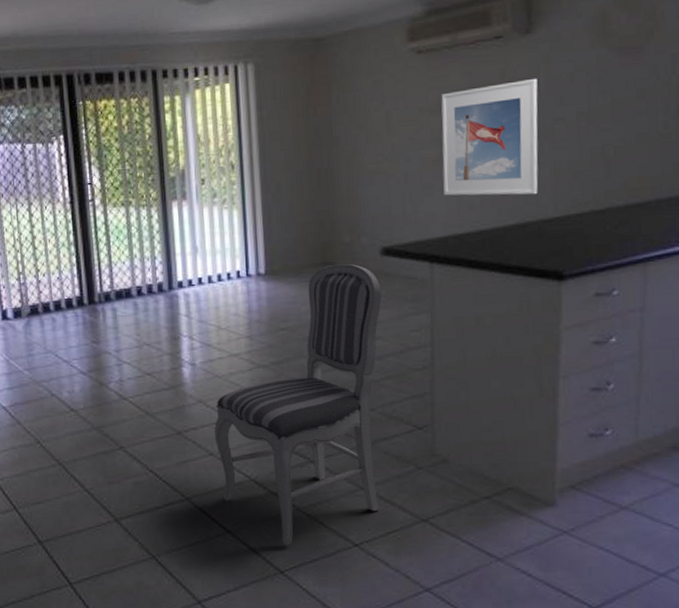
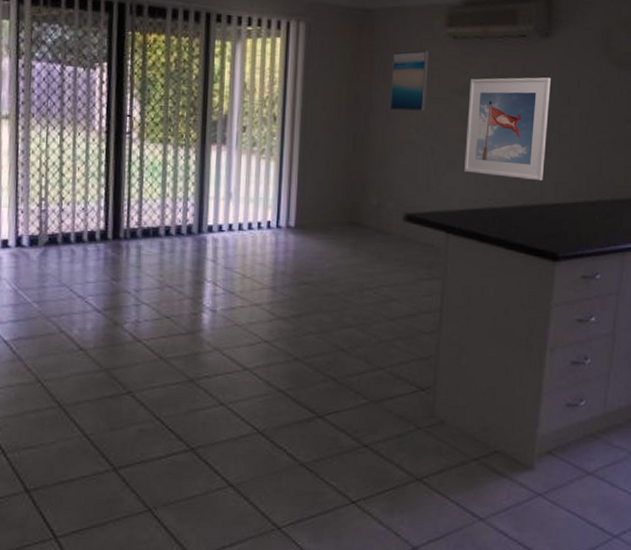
dining chair: present [214,263,382,545] -> none [227,224,401,500]
wall art: none [351,71,394,141] -> present [389,50,429,111]

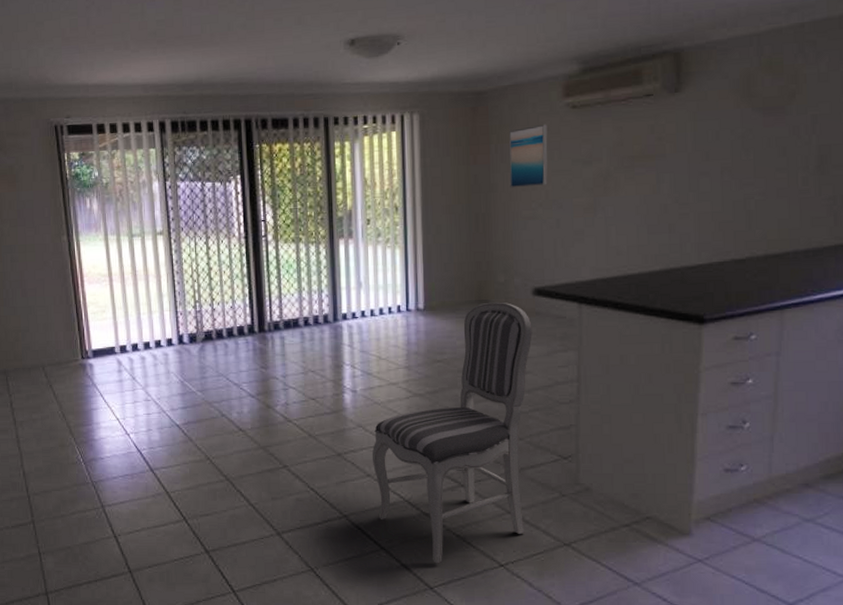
dining chair: none [227,224,401,500] -> present [372,302,532,563]
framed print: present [464,77,551,181] -> none [593,135,685,243]

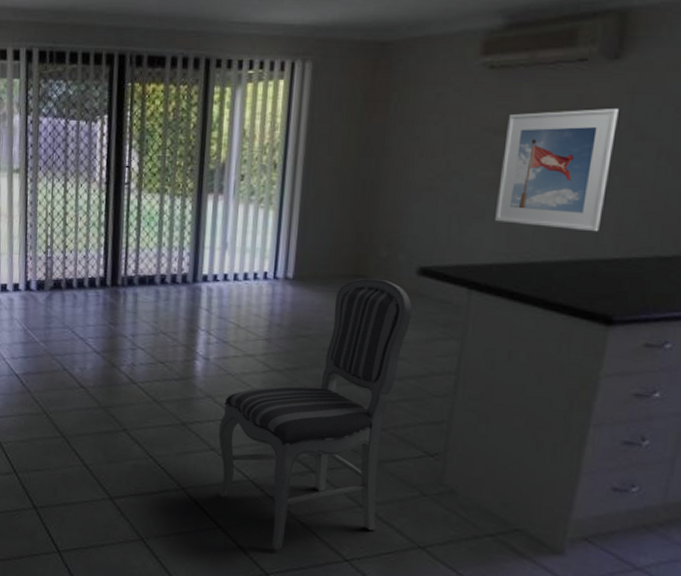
wall art: present [509,124,548,188] -> none [406,84,458,154]
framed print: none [593,135,685,243] -> present [495,109,619,232]

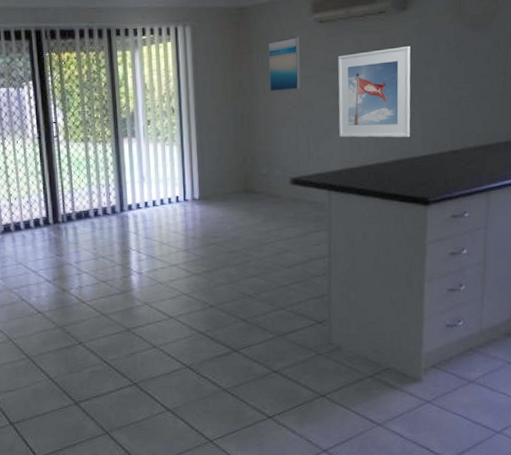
dining chair: present [218,277,413,550] -> none [157,191,291,419]
wall art: none [406,84,458,154] -> present [268,36,301,92]

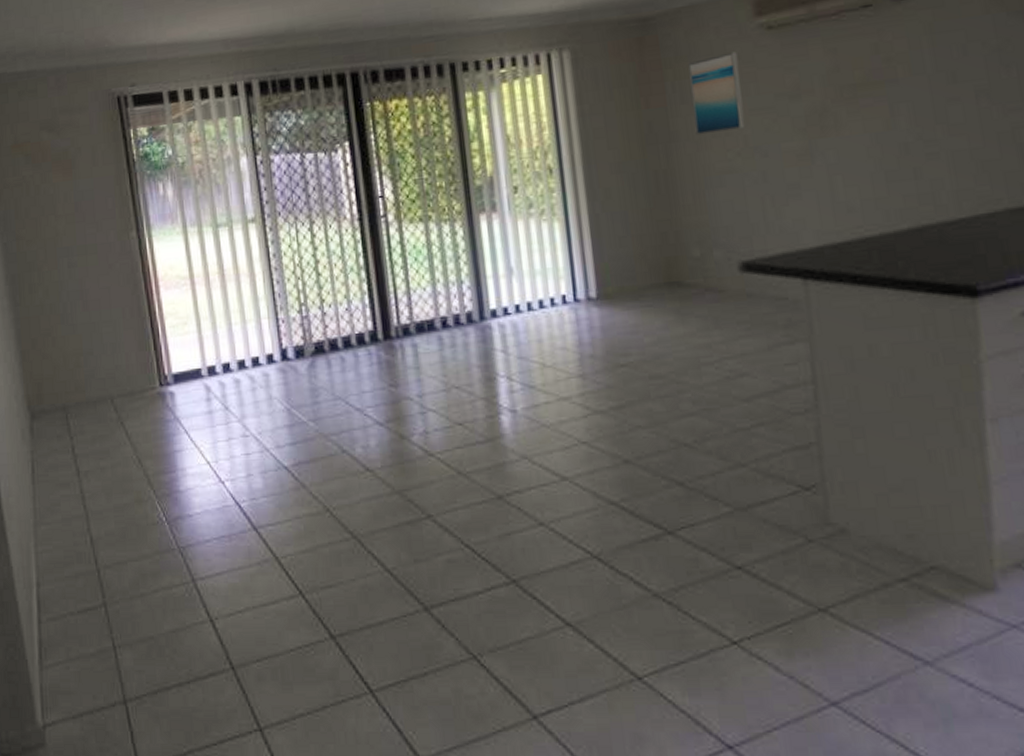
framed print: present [338,46,411,138] -> none [801,53,934,197]

